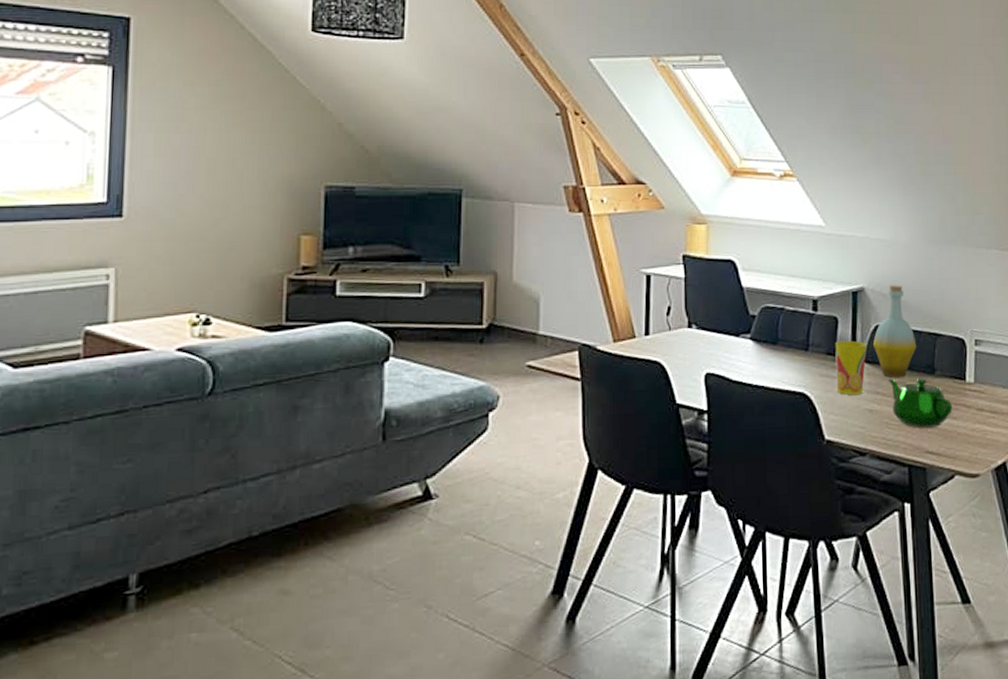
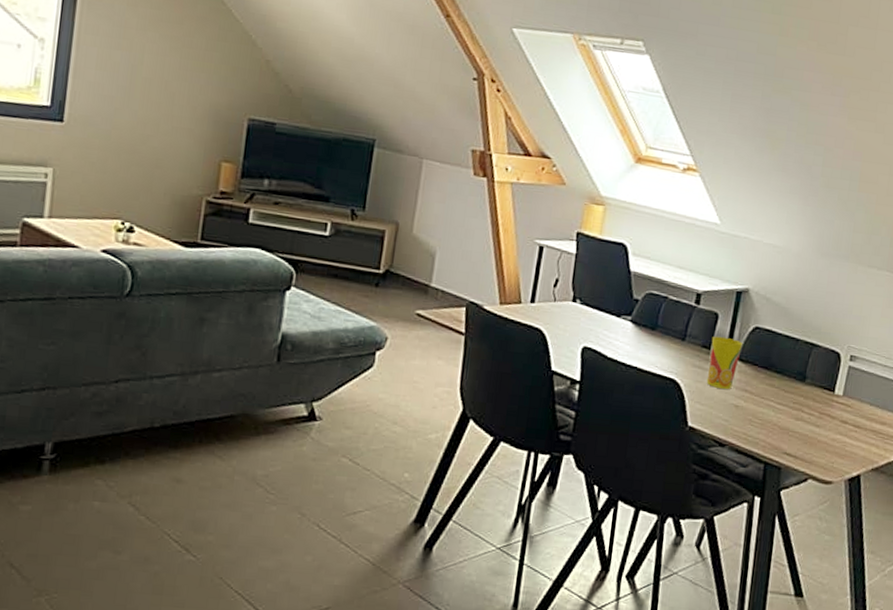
bottle: present [872,285,917,378] -> none [748,290,792,380]
teapot: present [889,378,953,428] -> none [757,379,818,432]

